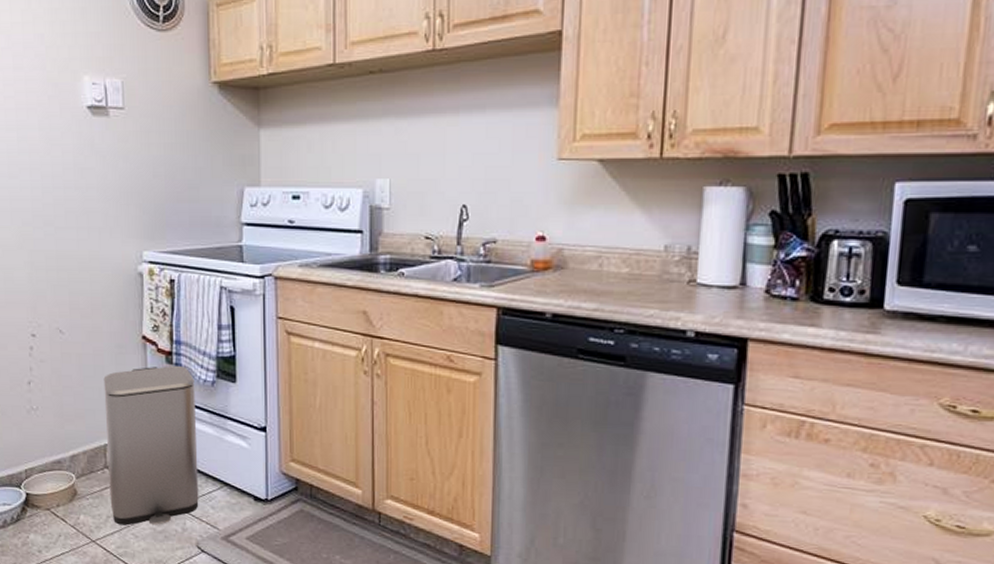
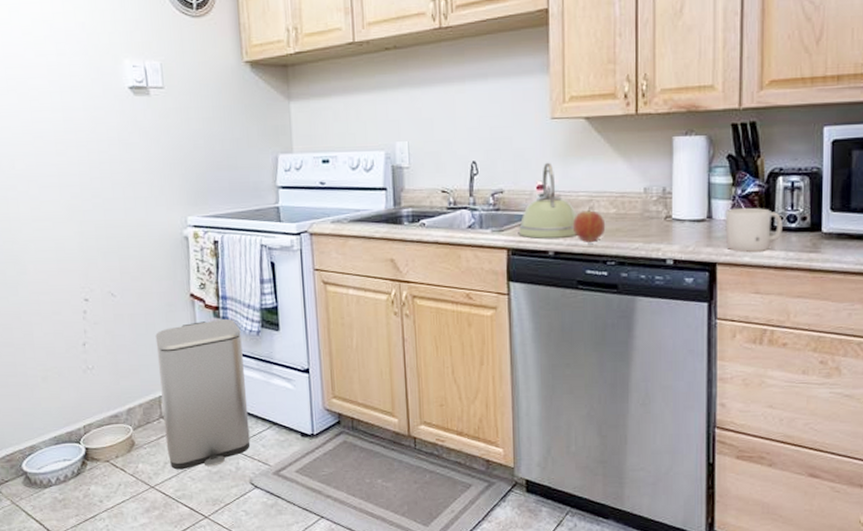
kettle: none [511,210,583,300] -> present [518,162,578,240]
fruit: none [575,263,616,305] -> present [572,206,606,242]
mug: none [761,274,835,330] -> present [725,207,783,253]

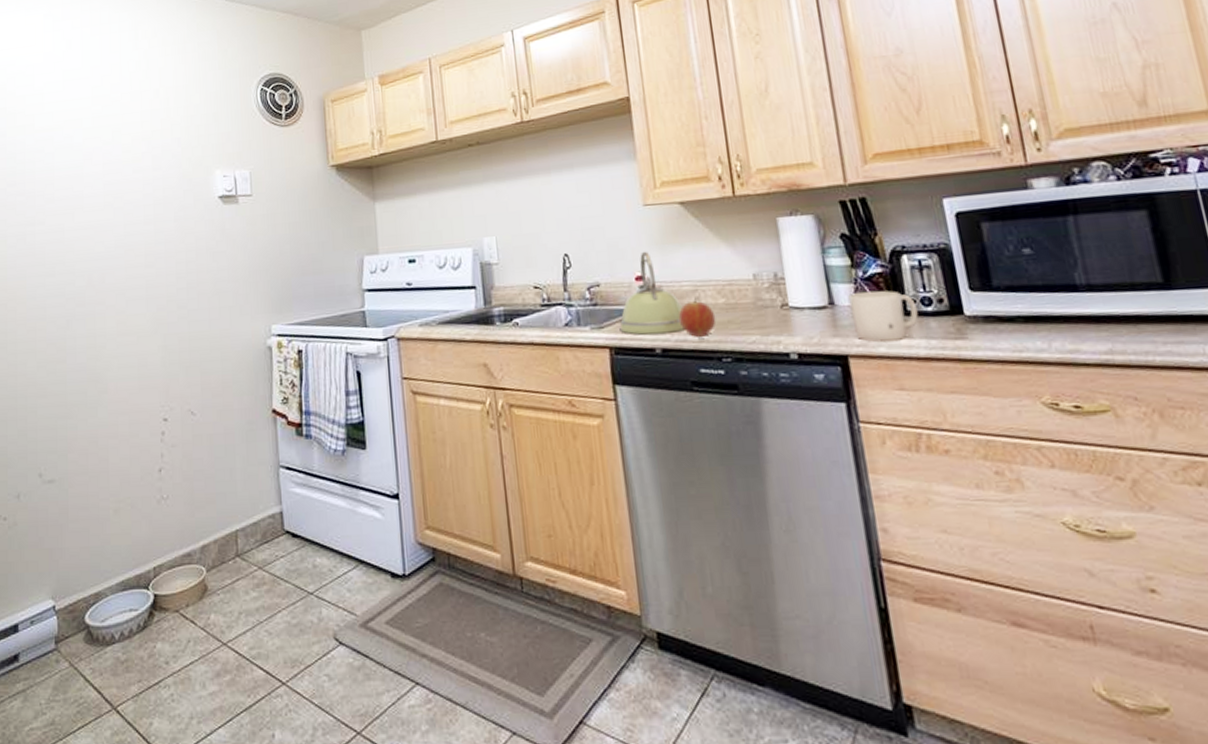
pedal bin: present [155,319,250,470] -> none [234,437,334,622]

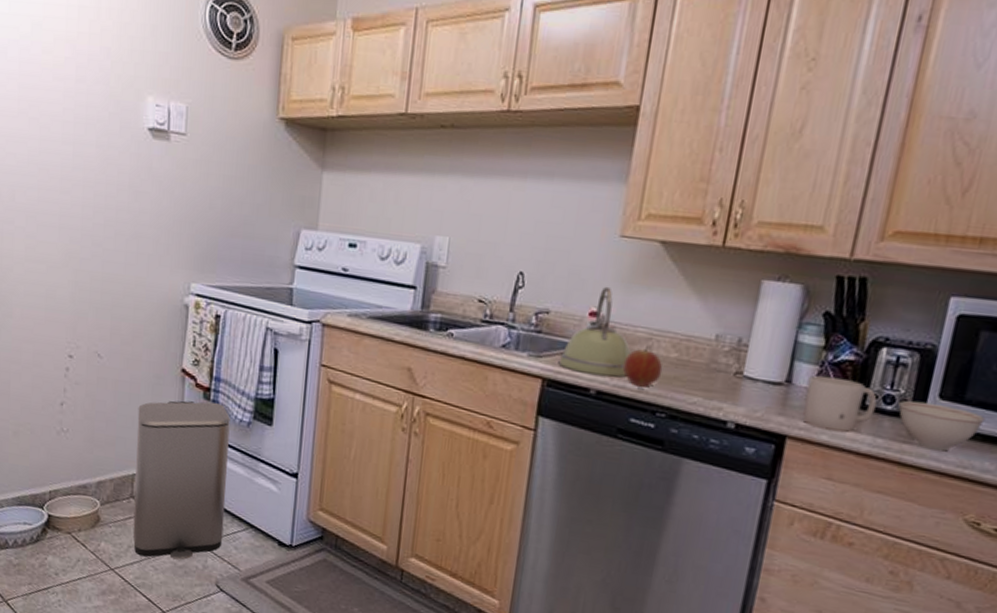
pedal bin: none [234,437,334,622] -> present [133,400,230,560]
bowl: none [936,296,1019,342] -> present [898,400,986,453]

